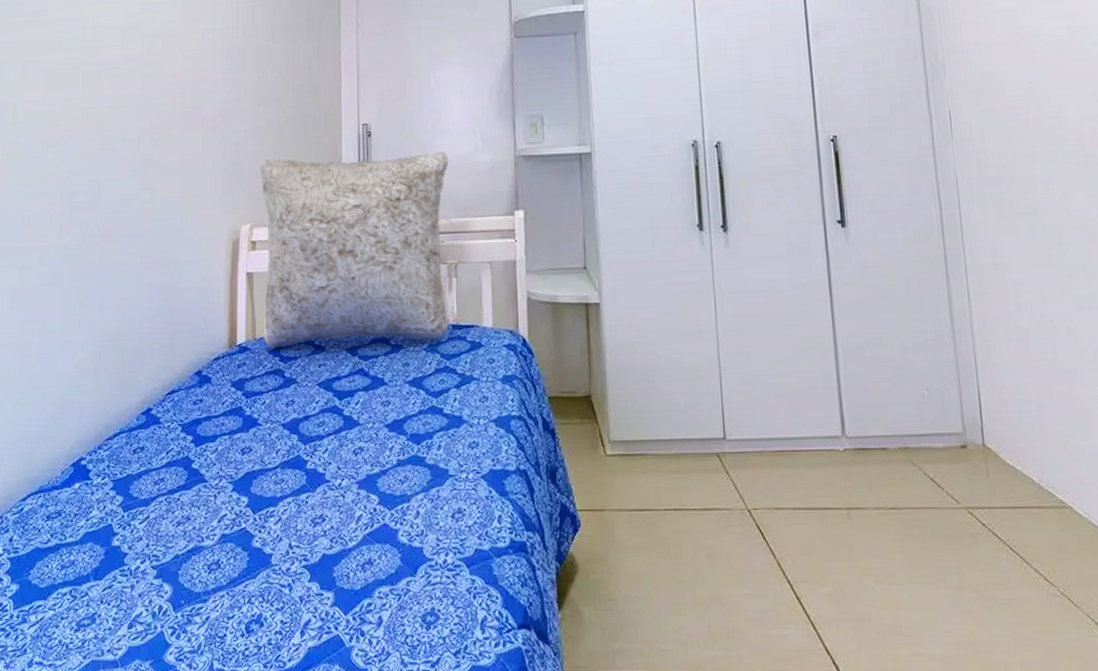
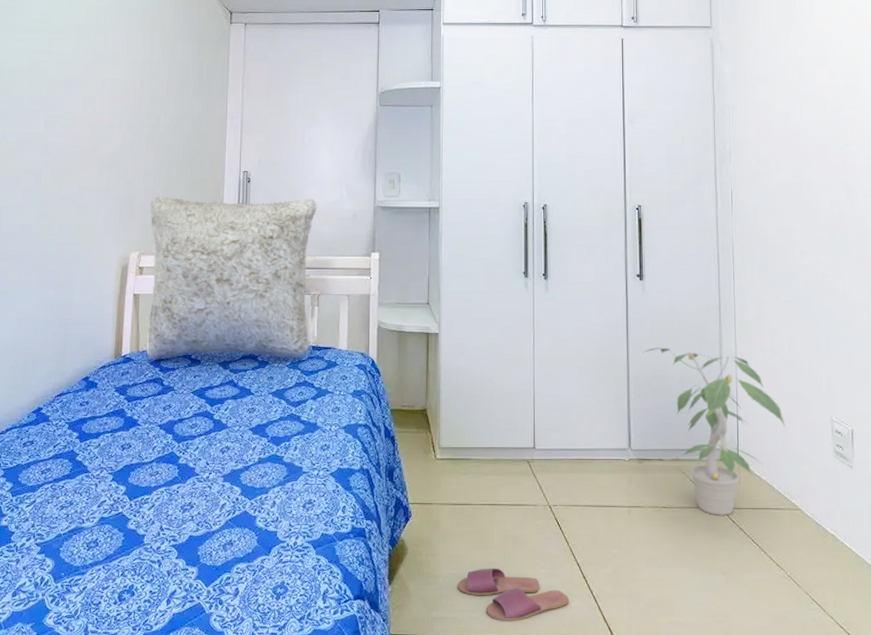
slippers: none [641,588,782,654] -> present [457,568,570,621]
potted plant: none [851,308,1042,517] -> present [642,347,785,515]

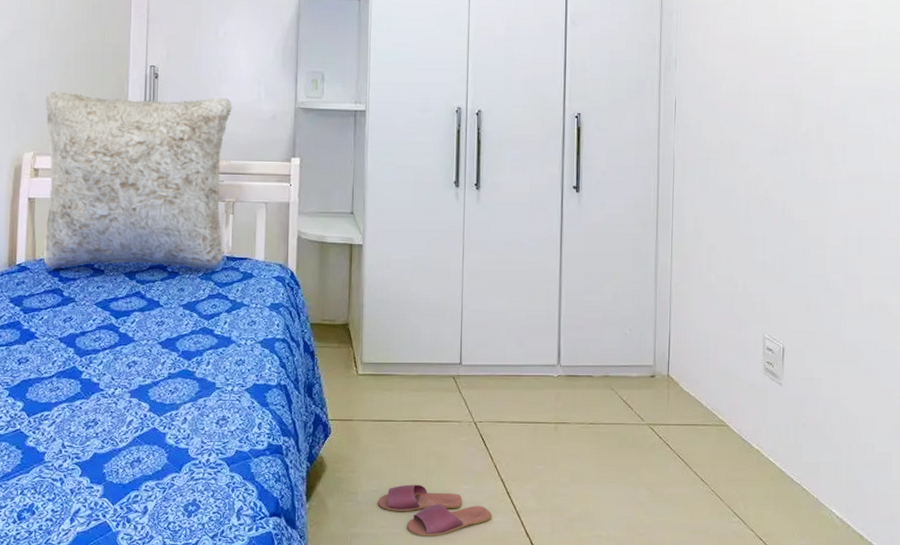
potted plant: present [642,347,785,515] -> none [575,262,717,432]

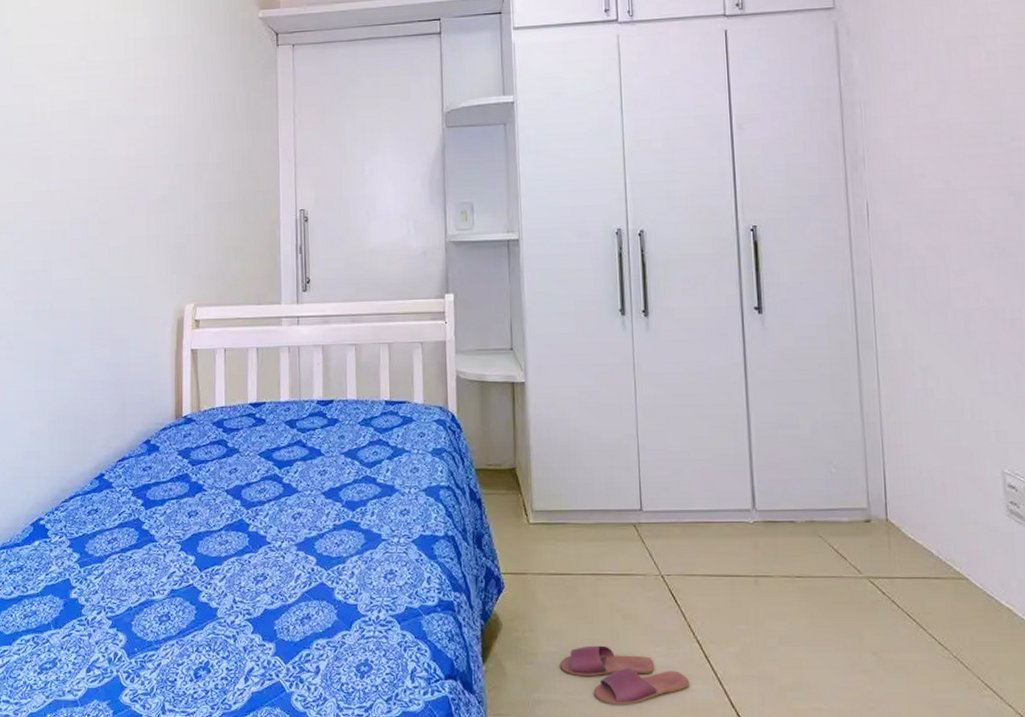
pillow: present [43,91,232,270] -> none [203,237,382,420]

